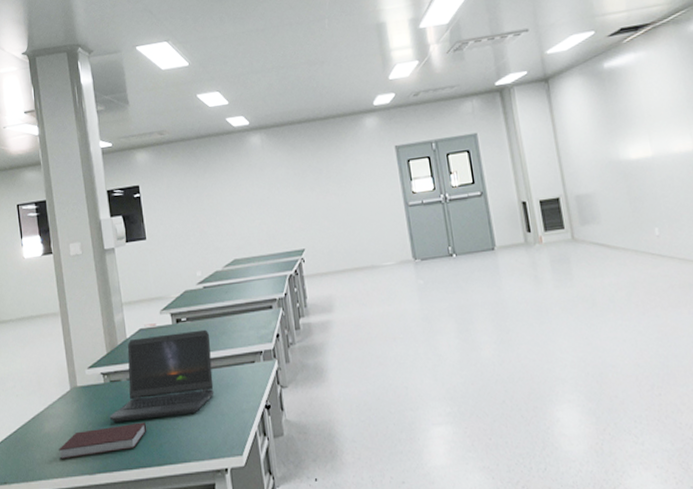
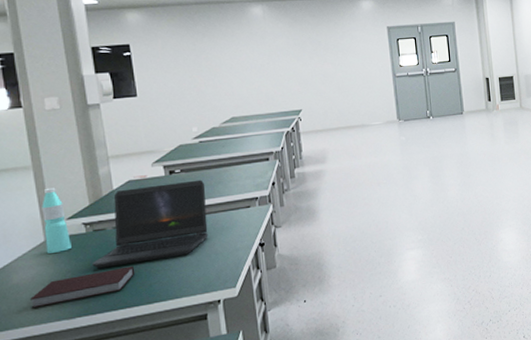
water bottle: none [68,334,92,403] -> present [42,187,72,253]

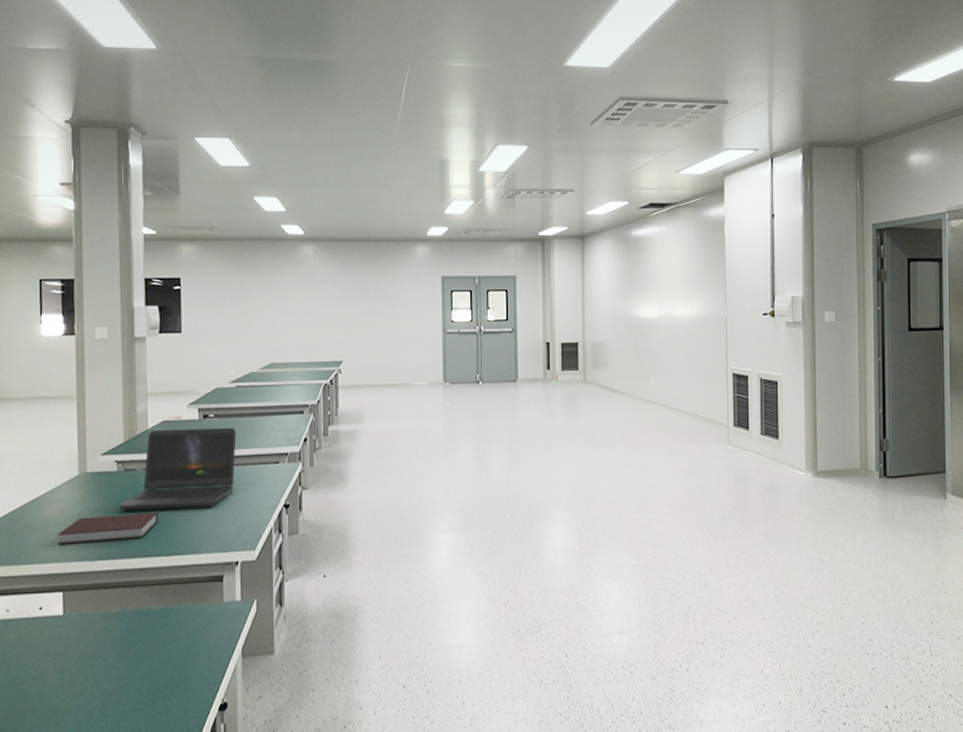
water bottle: present [42,187,72,253] -> none [78,420,103,489]

